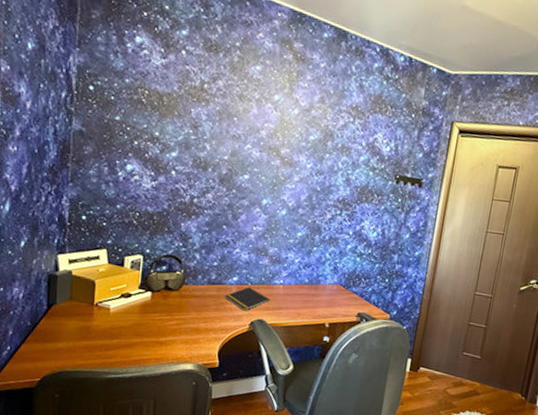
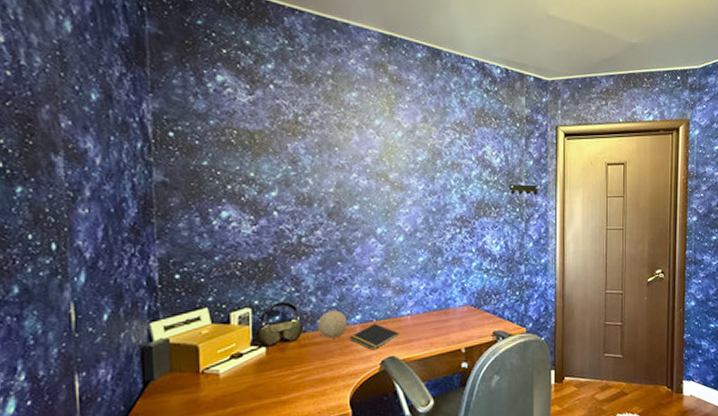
decorative ball: none [197,269,225,295] -> present [317,310,347,338]

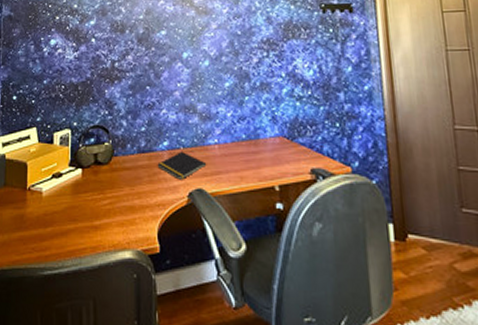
decorative ball: present [317,310,347,338] -> none [127,135,155,164]

